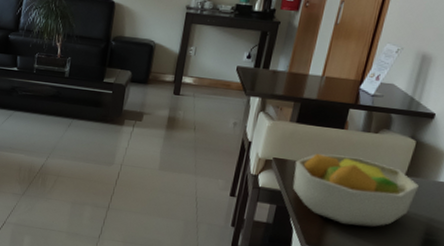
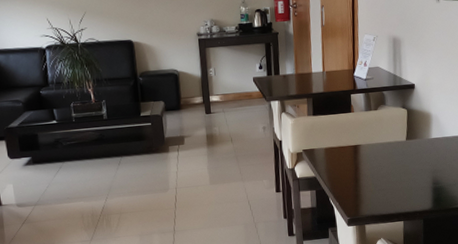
fruit bowl: present [292,154,420,228] -> none [321,133,419,193]

